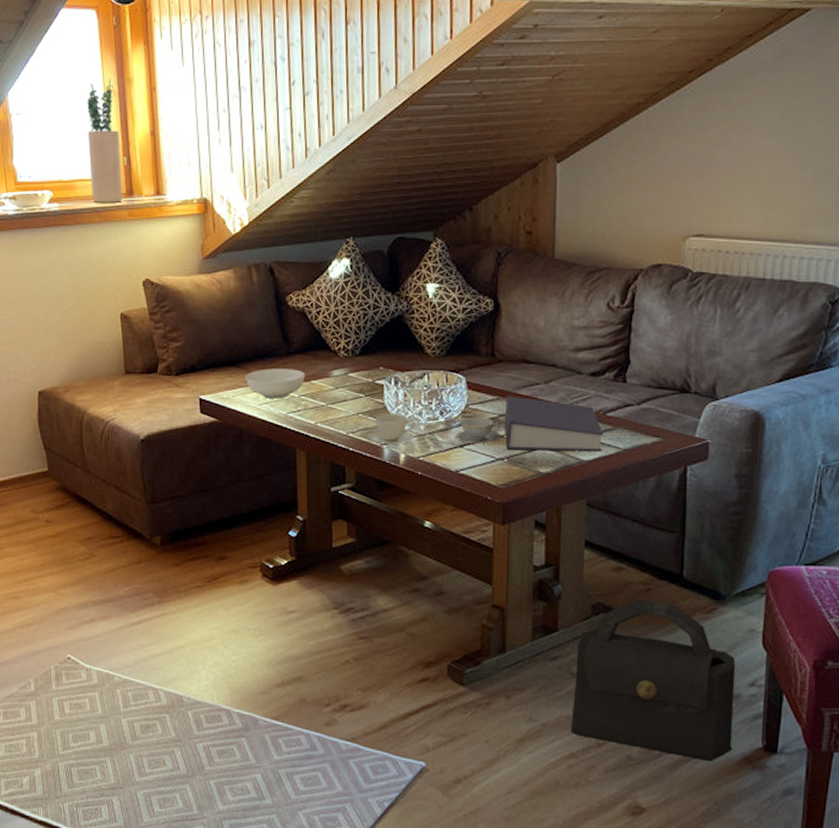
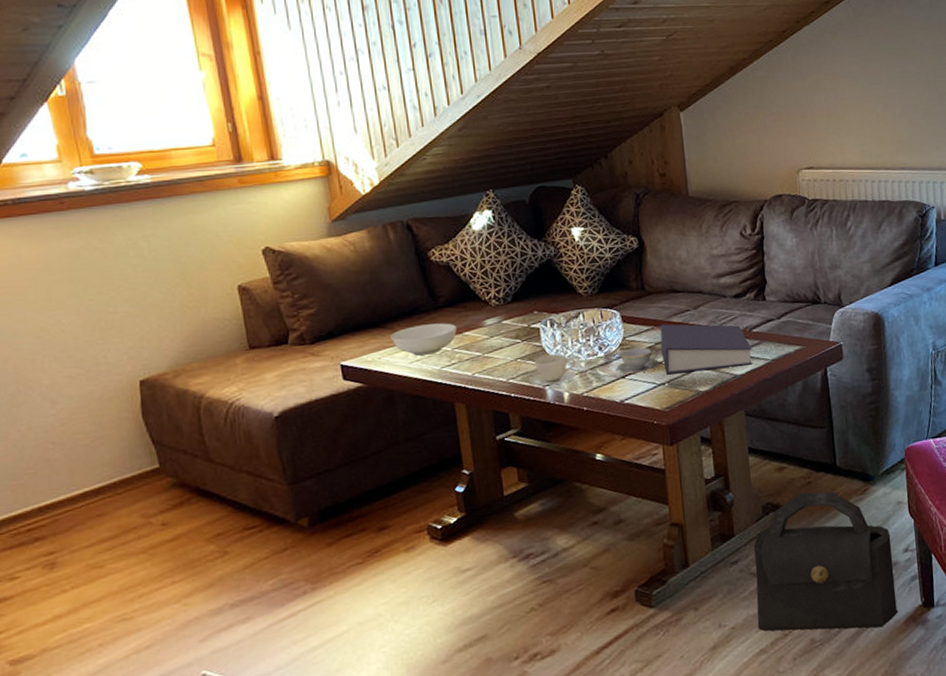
vase: present [87,78,123,204] -> none [177,43,230,173]

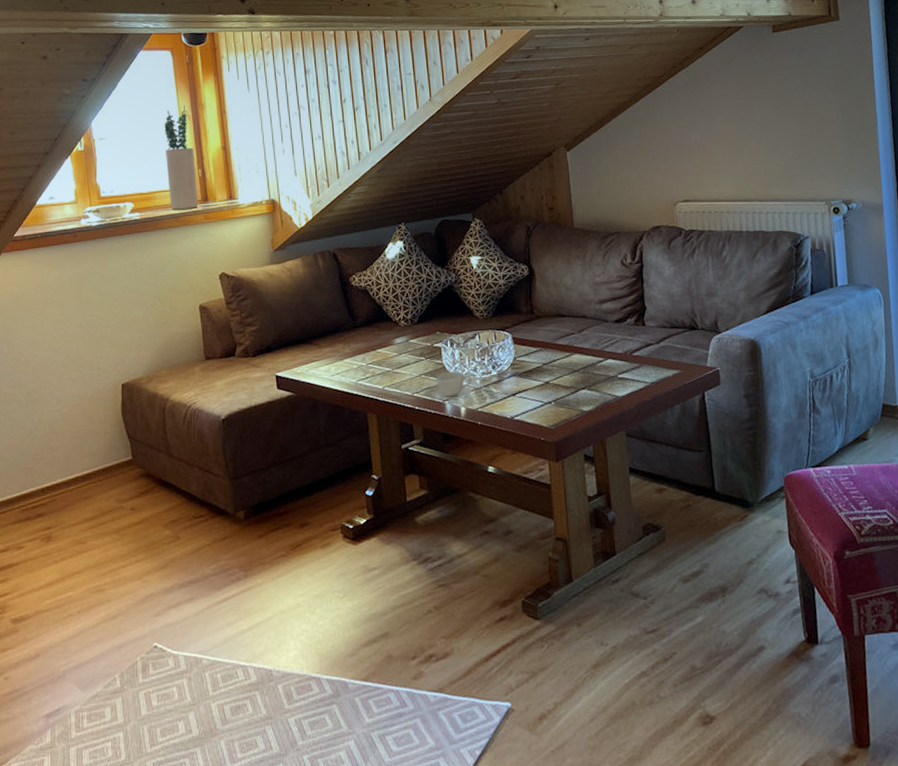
vase: none [177,43,230,173] -> present [164,105,199,211]
bowl: present [390,323,458,356] -> none [316,341,372,369]
teacup: present [615,347,659,374] -> none [506,367,546,392]
book: present [660,324,752,375] -> none [547,346,633,394]
handbag: present [753,491,899,632] -> none [634,515,781,661]

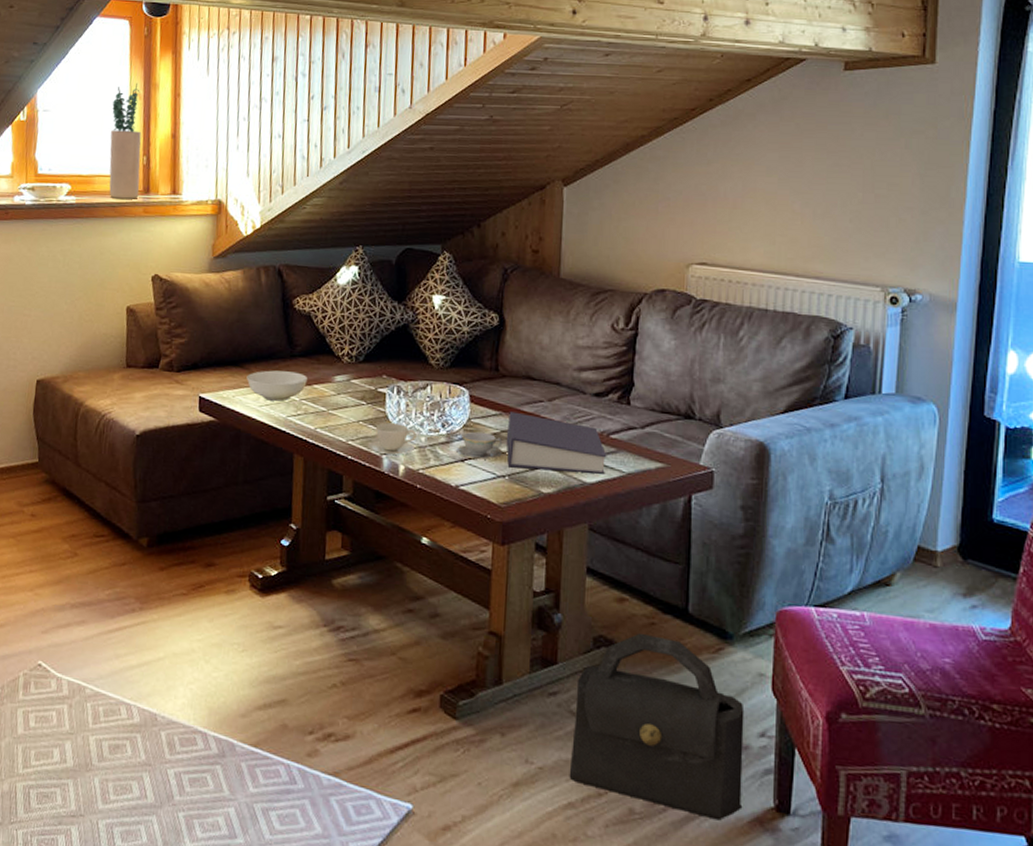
bowl: none [316,341,372,369] -> present [246,370,309,402]
teacup: none [506,367,546,392] -> present [455,431,503,460]
book: none [547,346,633,394] -> present [506,411,607,474]
handbag: none [634,515,781,661] -> present [569,632,745,821]

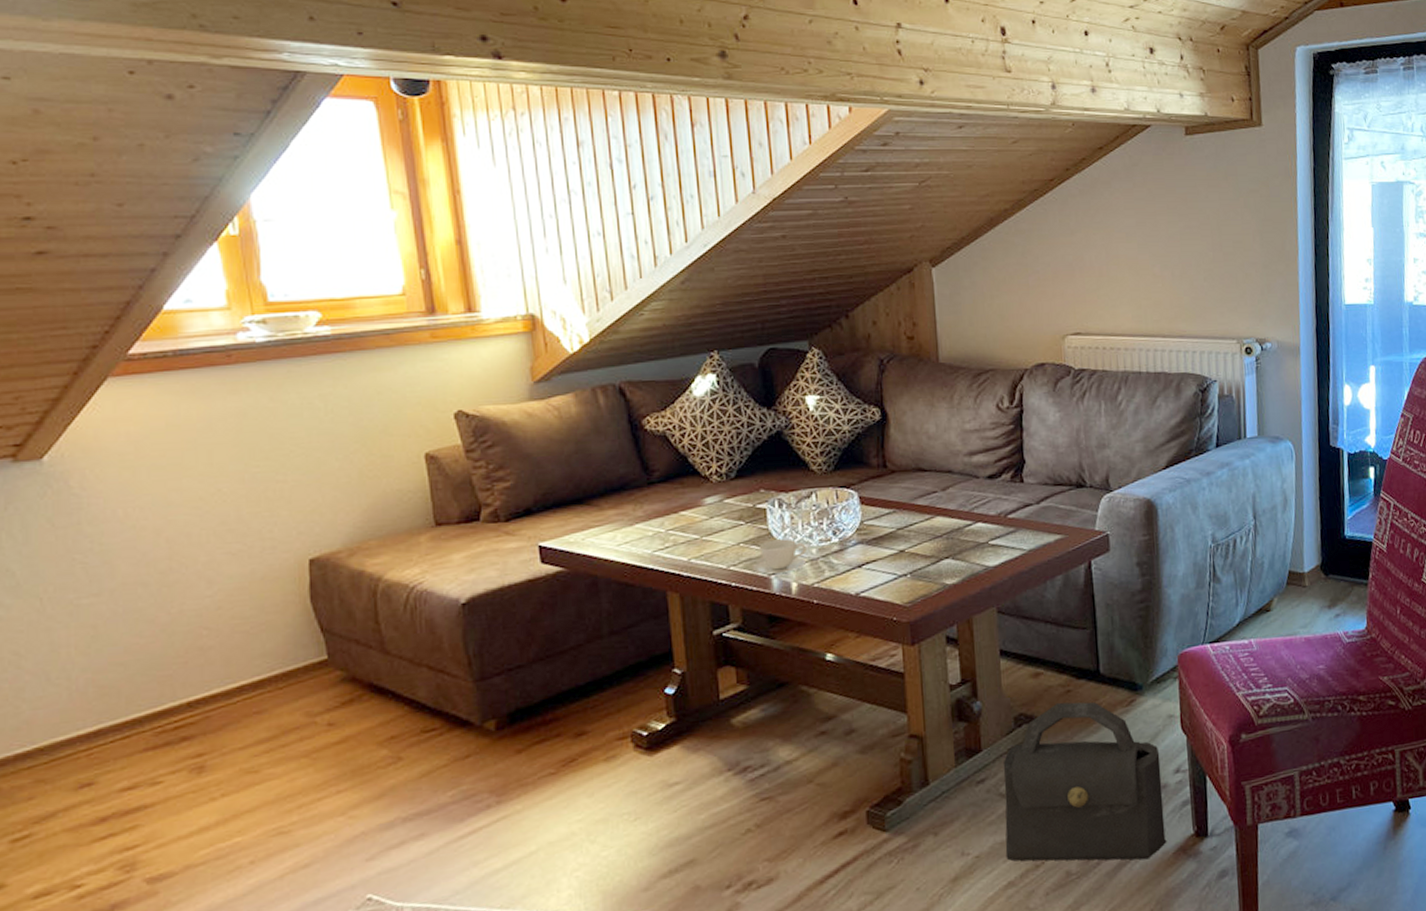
vase: present [109,82,141,200] -> none [366,179,421,325]
bowl: present [246,370,309,402] -> none [596,500,673,537]
teacup: present [455,431,503,460] -> none [850,533,901,562]
book: present [506,411,607,474] -> none [903,507,1007,565]

